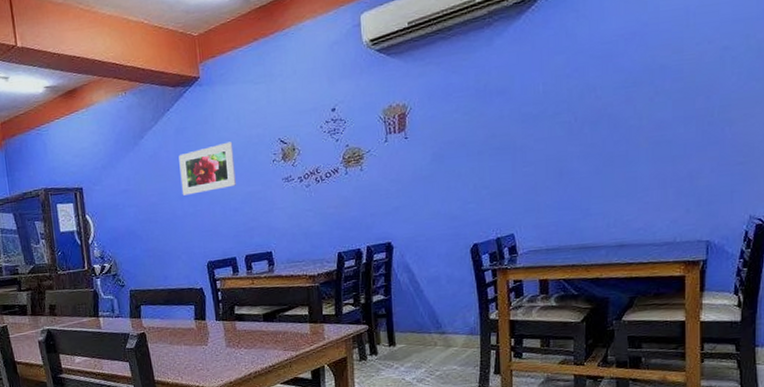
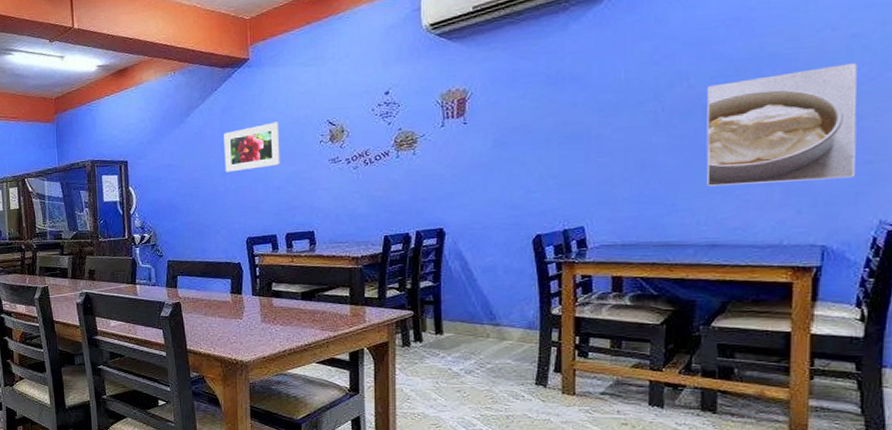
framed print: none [610,73,731,191] -> present [706,63,858,186]

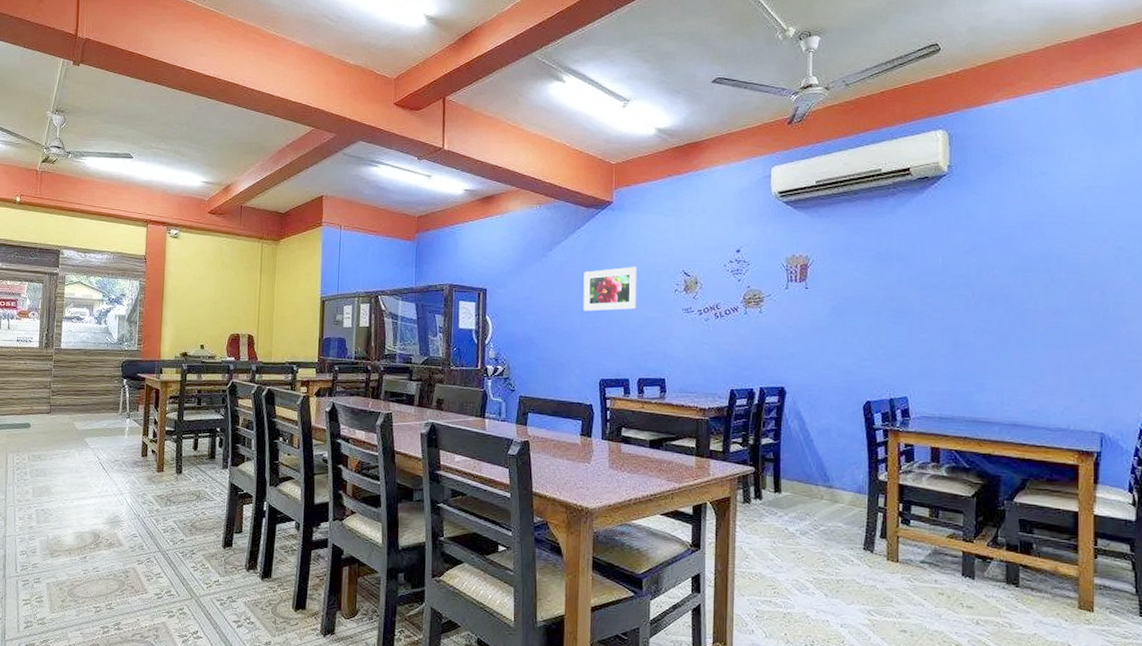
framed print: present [706,63,858,186] -> none [1007,272,1125,374]

